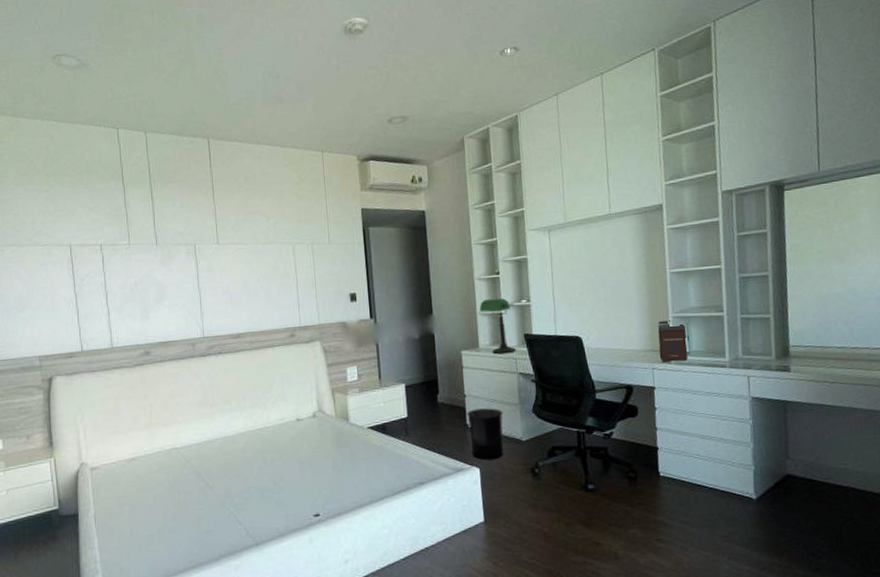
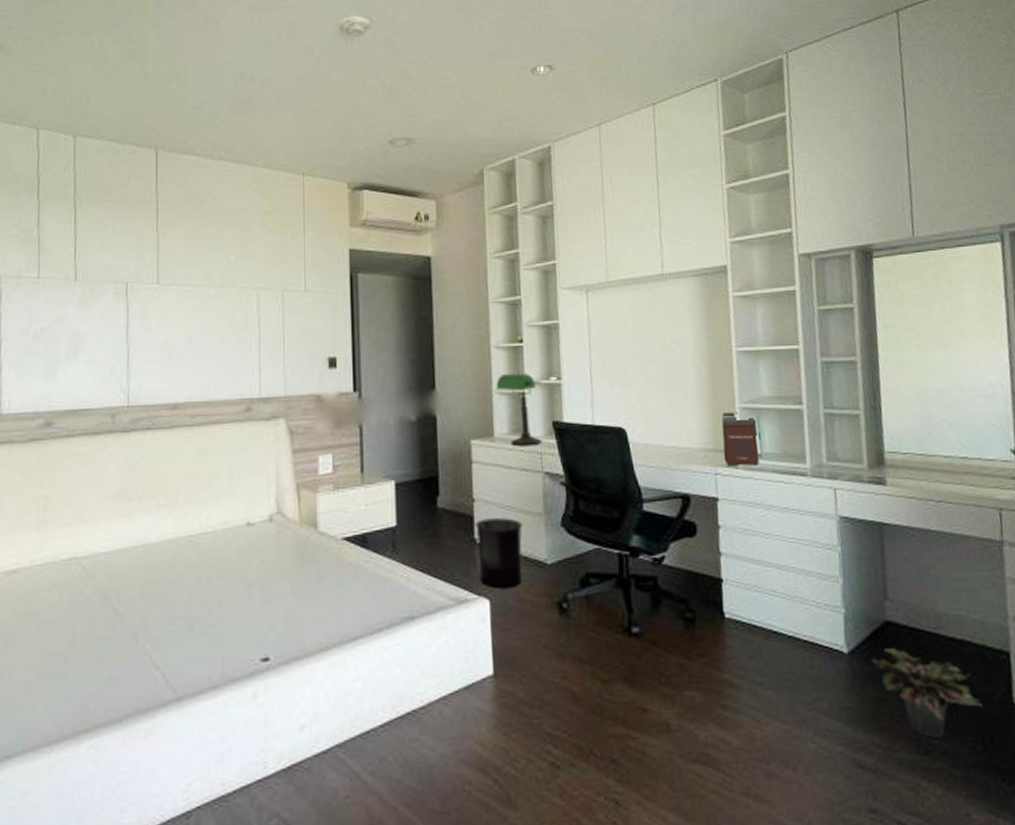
potted plant: none [774,494,862,559] -> present [871,648,983,738]

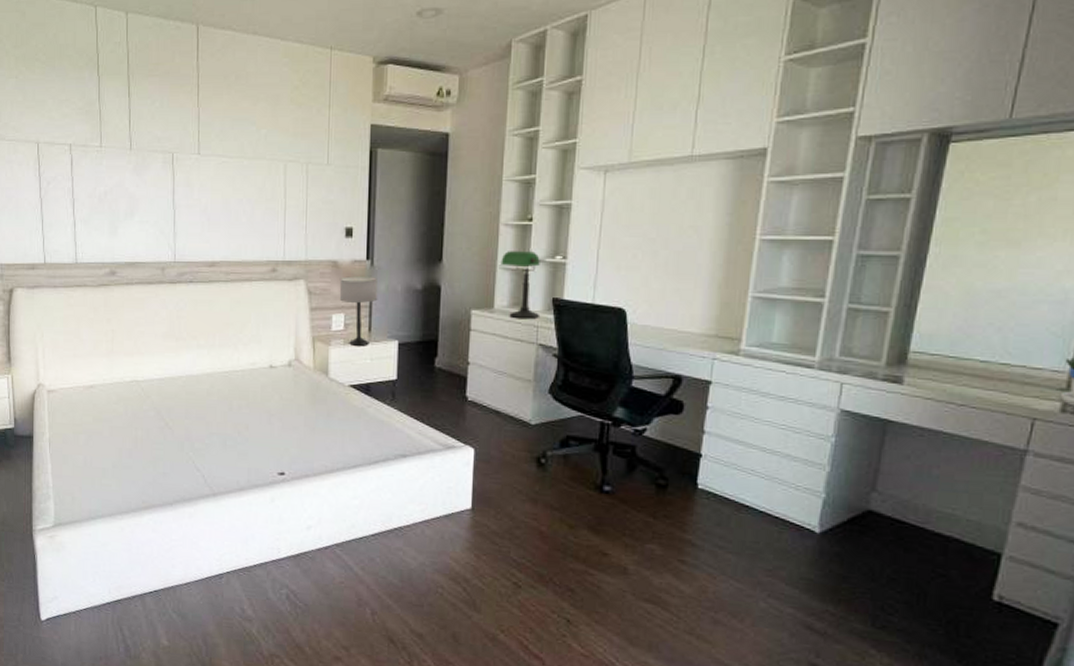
table lamp: none [325,410,369,492] -> present [339,276,378,347]
waste bin: present [475,518,523,589] -> none [467,380,512,441]
books: present [721,412,763,466] -> none [724,301,773,354]
potted plant: present [871,648,983,738] -> none [843,534,956,617]

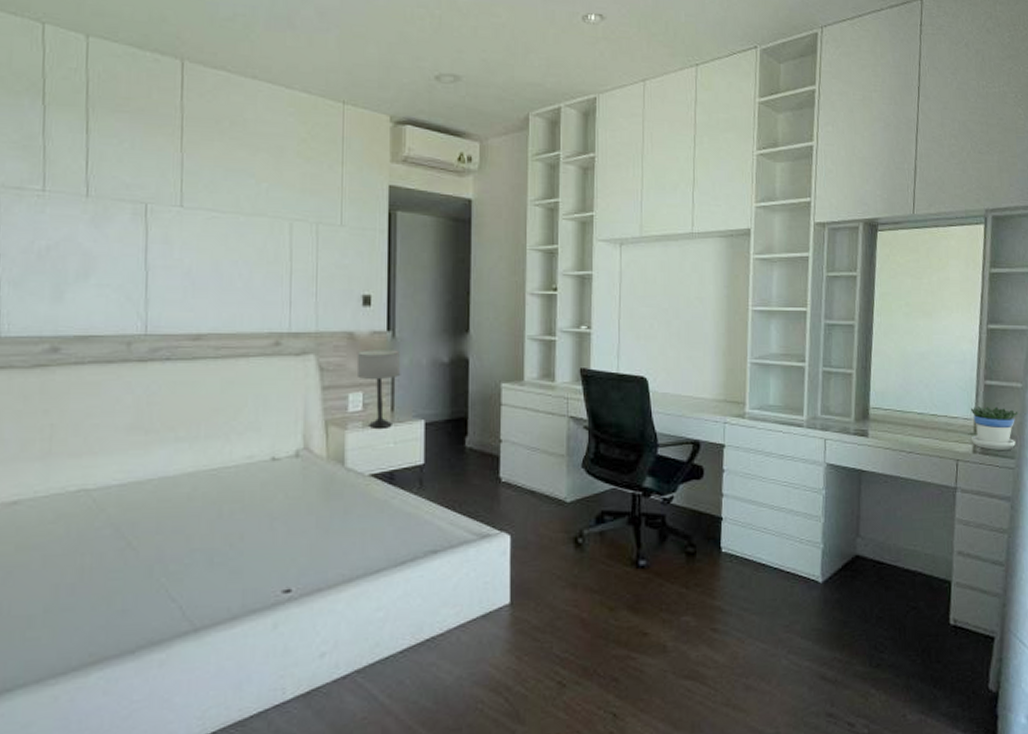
desk lamp: present [500,251,547,320] -> none [528,321,572,391]

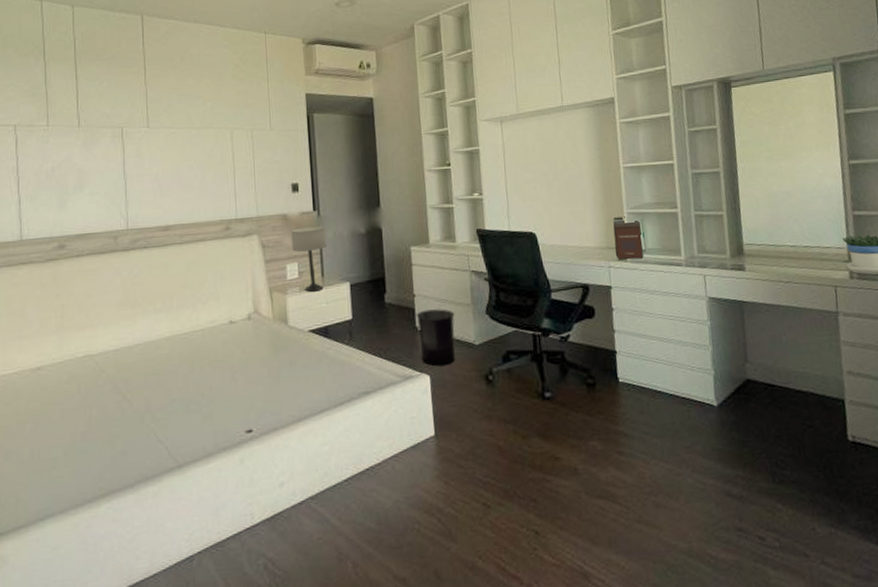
waste bin: none [501,458,546,525] -> present [416,309,455,367]
books: none [732,367,768,416] -> present [612,217,647,260]

